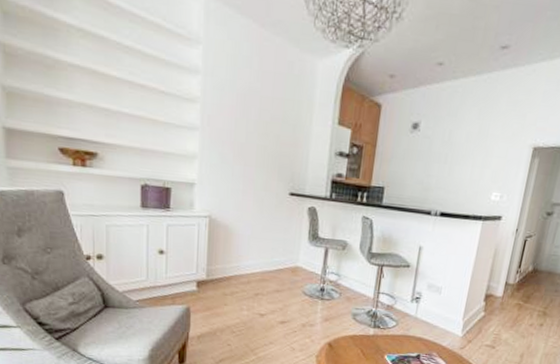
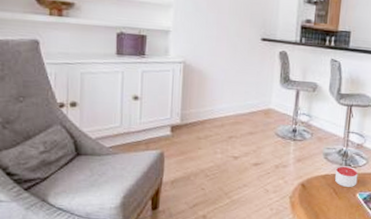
candle: none [362,326,388,349] -> present [334,165,359,187]

